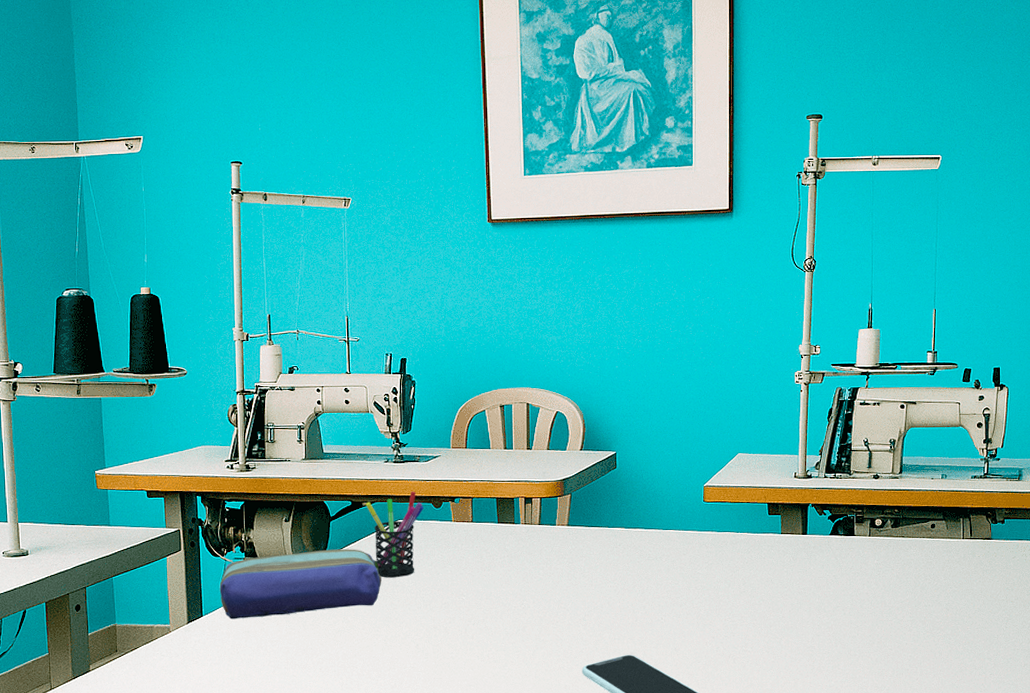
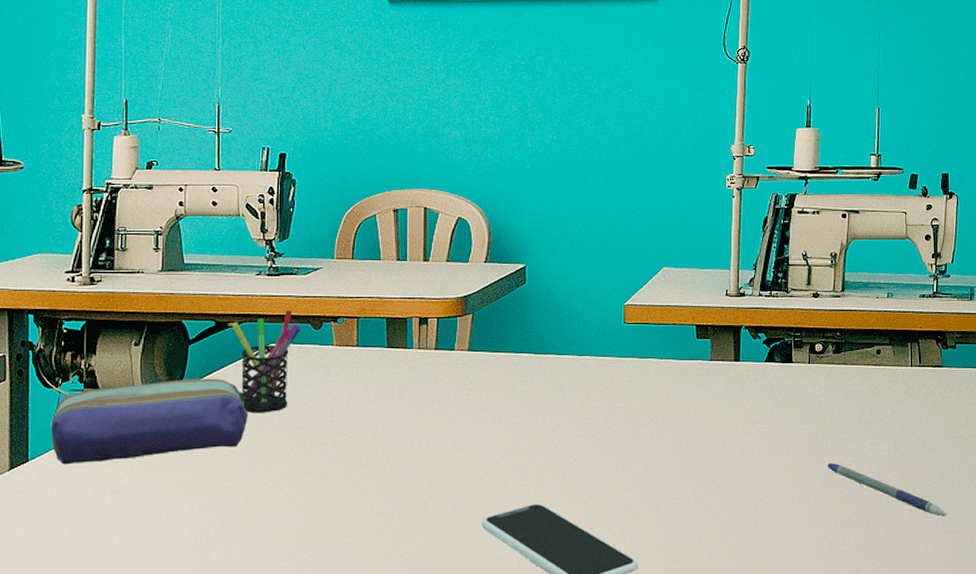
pen: none [886,622,996,669] -> present [827,463,949,516]

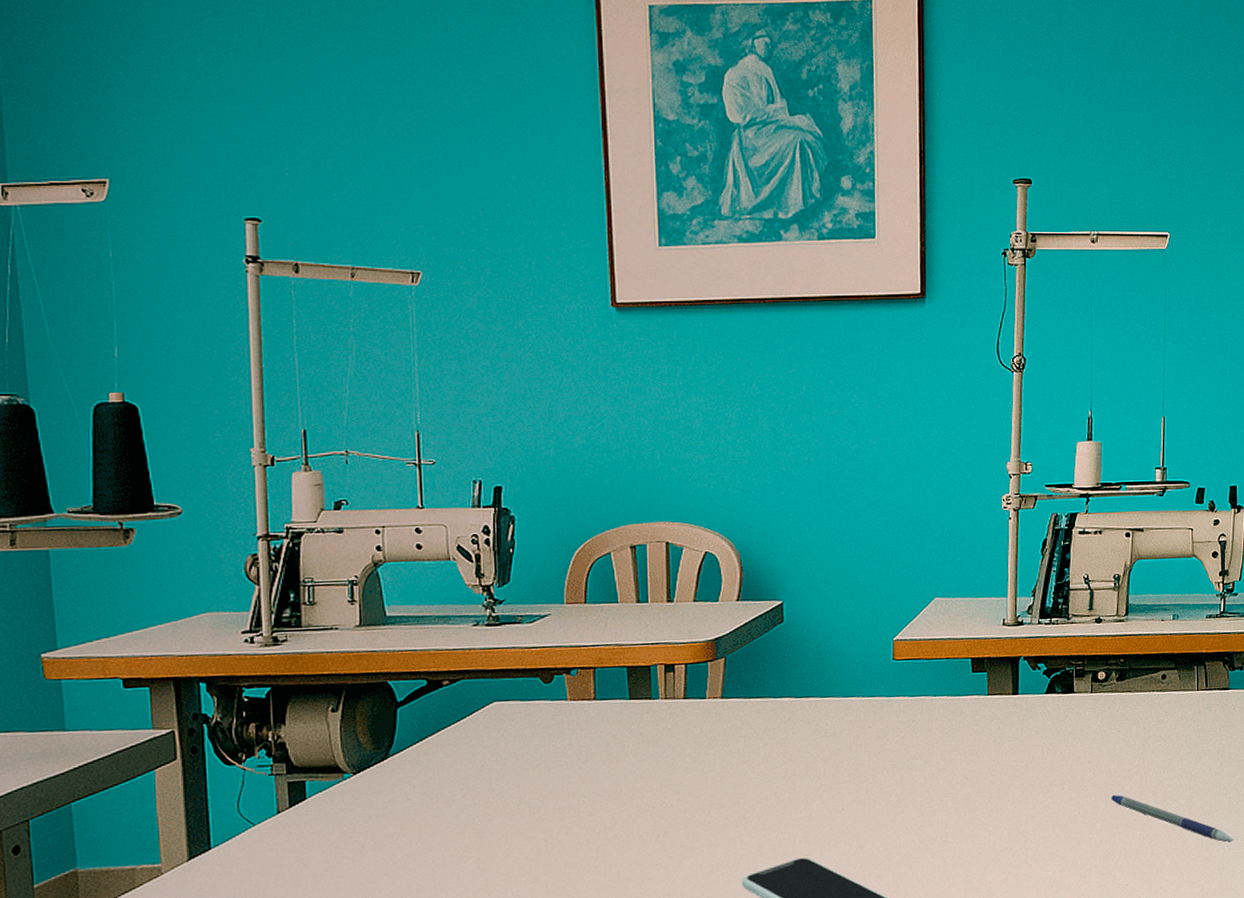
pencil case: present [50,378,248,465] -> none [235,743,472,851]
pen holder: present [232,309,301,413] -> none [447,662,528,780]

